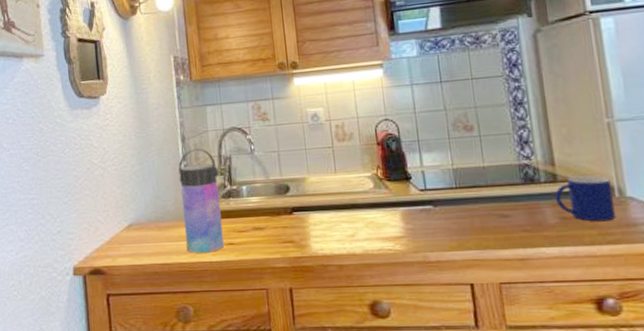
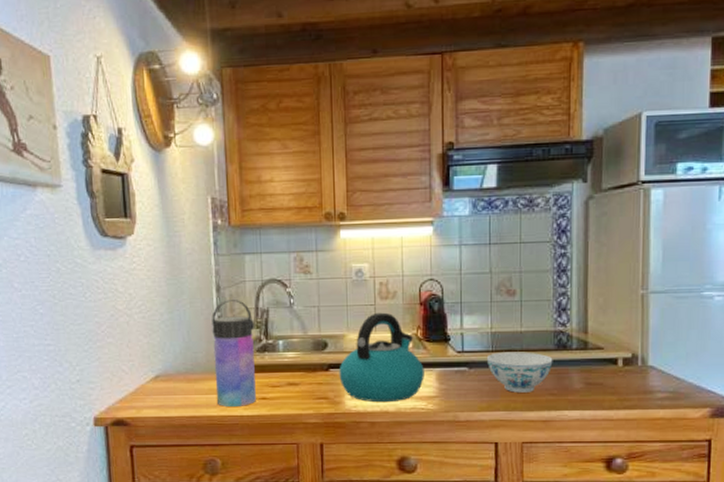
kettle: none [302,154,389,245] -> present [339,312,424,403]
bowl: none [450,187,522,230] -> present [486,352,553,393]
mug: present [555,175,615,222] -> none [583,344,636,388]

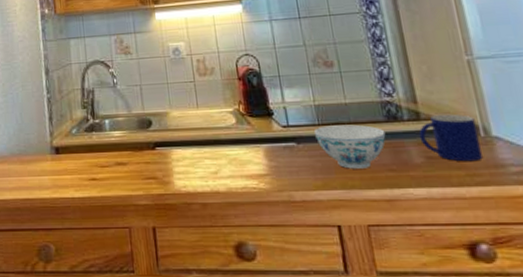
water bottle: present [211,298,256,407] -> none [41,80,86,188]
kettle: present [339,312,424,403] -> none [165,88,252,182]
mug: none [583,344,636,388] -> present [419,114,482,162]

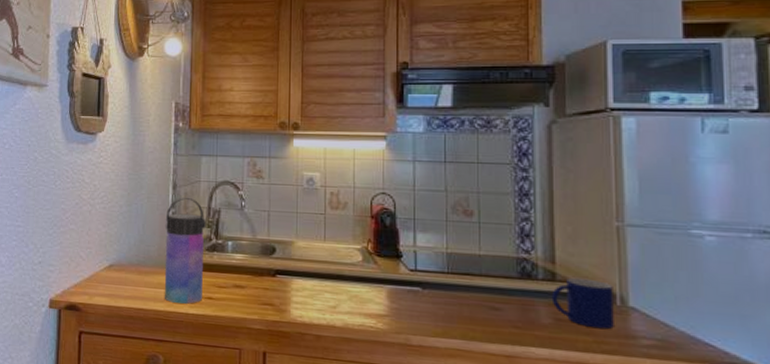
water bottle: none [41,80,86,188] -> present [164,197,207,304]
bowl: present [313,124,386,169] -> none [441,274,516,322]

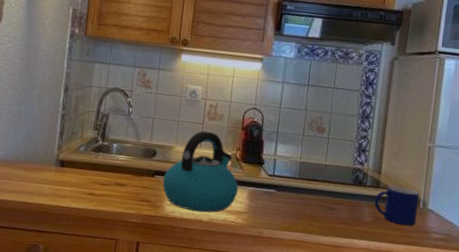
water bottle: present [164,197,207,304] -> none [48,100,95,199]
kettle: none [285,222,374,316] -> present [162,130,238,213]

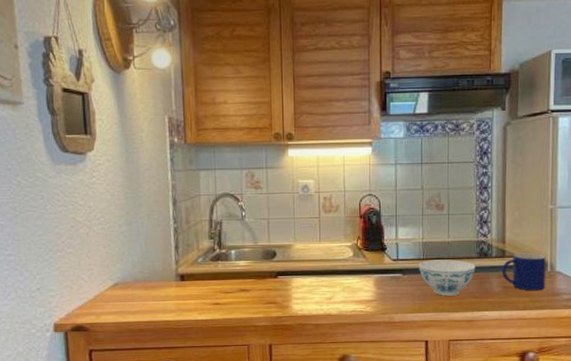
kettle: present [162,130,238,213] -> none [286,224,364,307]
bowl: none [293,180,350,219] -> present [418,259,476,296]

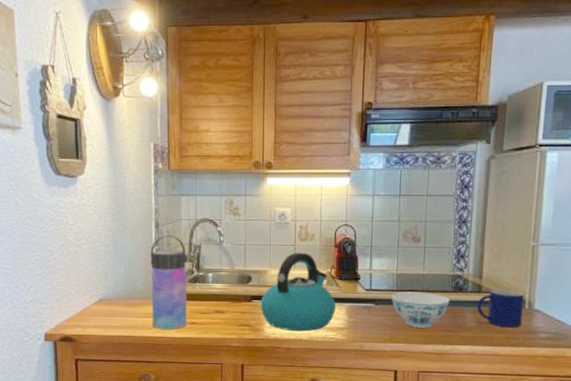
water bottle: none [167,211,210,312] -> present [149,234,189,329]
kettle: none [286,224,364,307] -> present [260,252,336,332]

